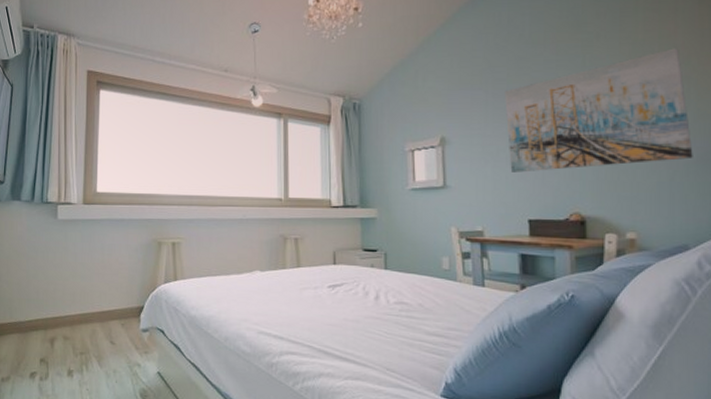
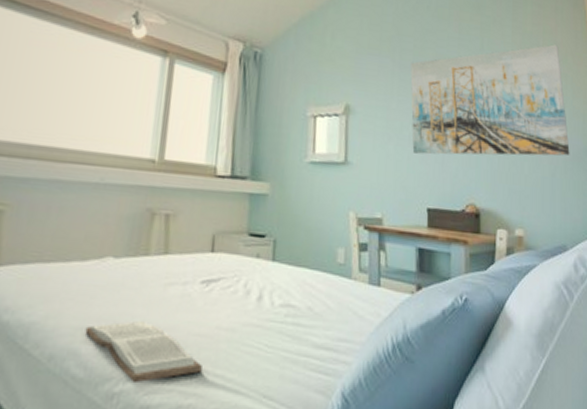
book: none [247,314,336,357] -> present [85,320,202,384]

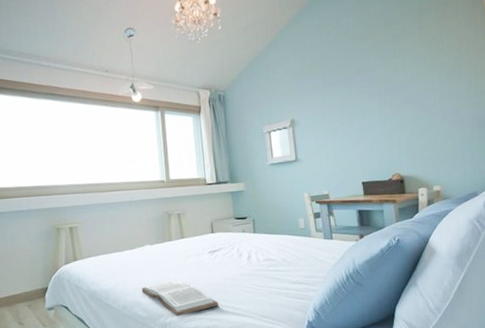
wall art: present [410,44,570,156] -> none [338,40,476,145]

